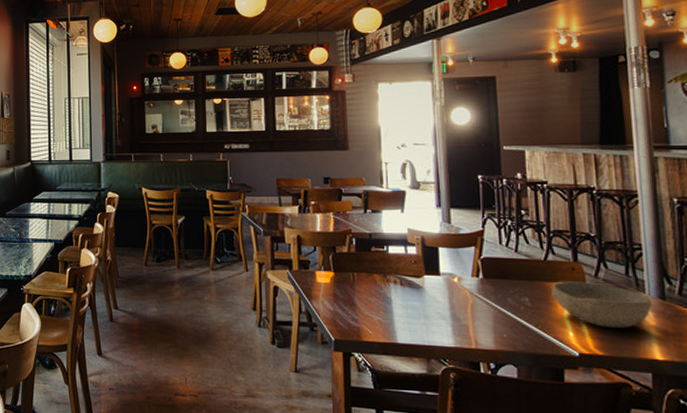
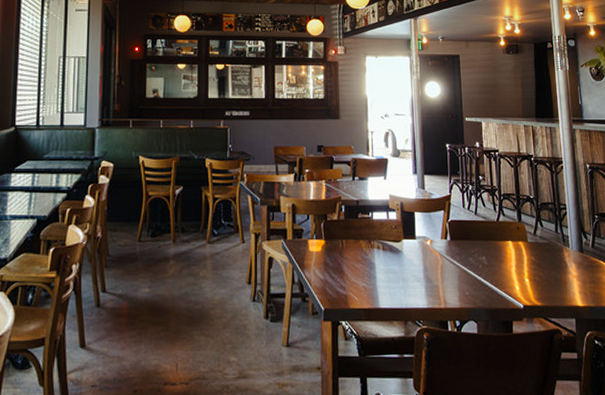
bowl: present [551,281,653,328] -> none [502,239,575,280]

